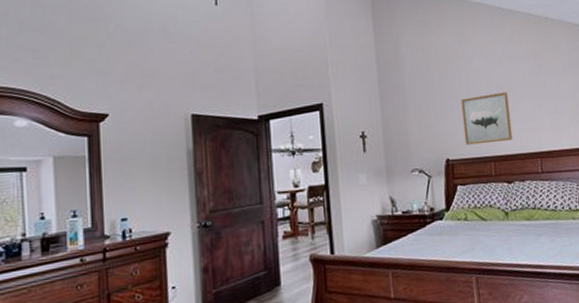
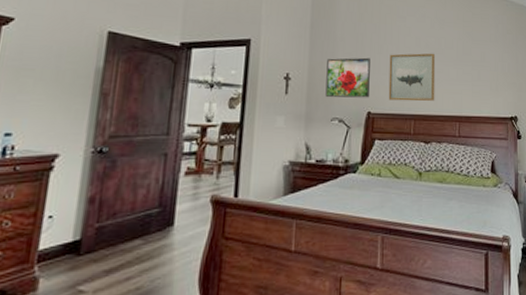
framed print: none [399,105,446,151] -> present [325,57,370,98]

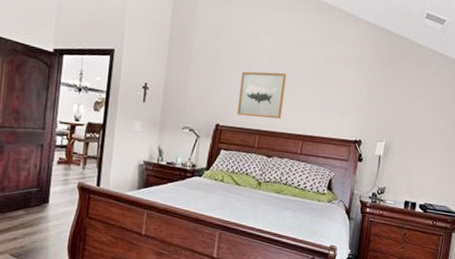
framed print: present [325,57,370,98] -> none [179,71,223,112]

